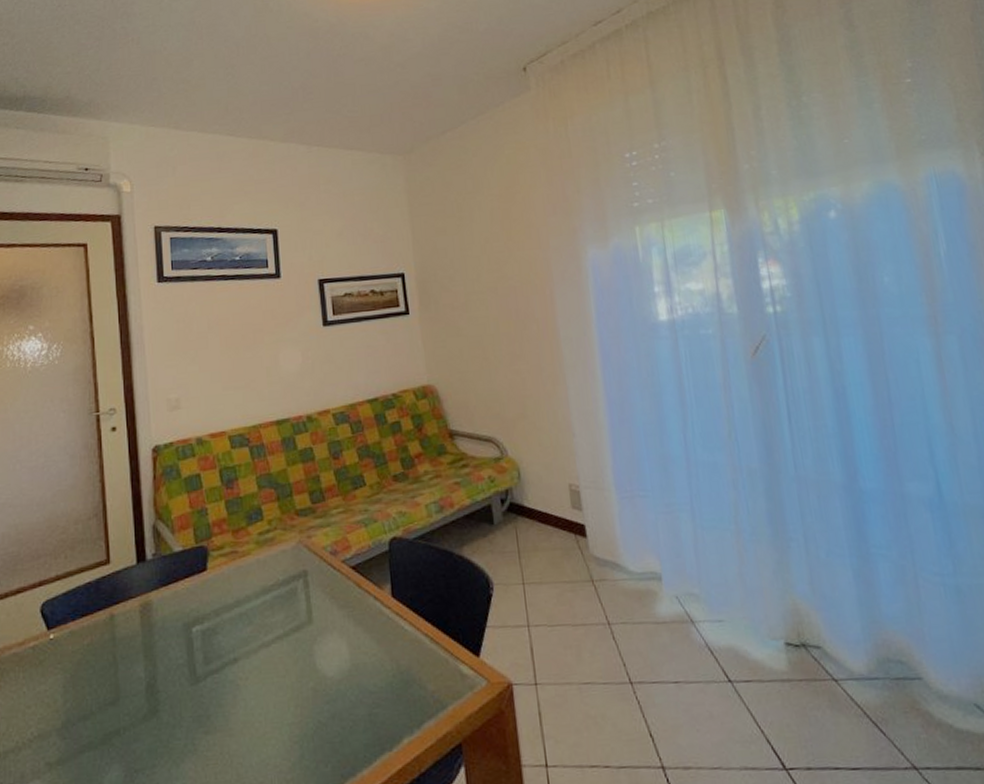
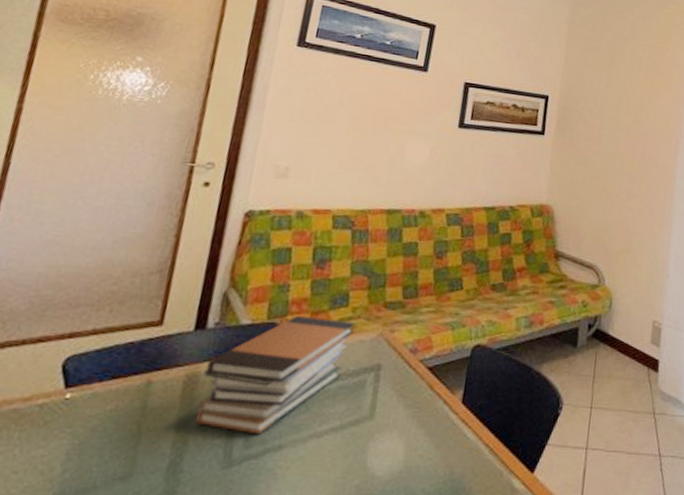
book stack: none [154,533,275,651] -> present [195,316,356,435]

